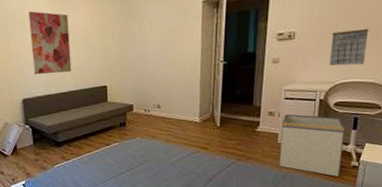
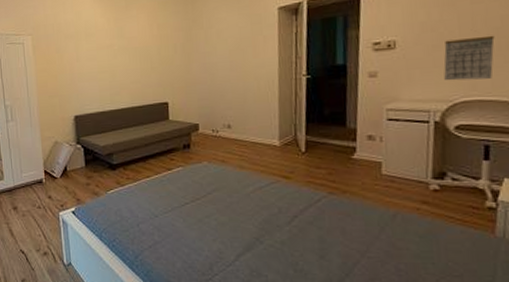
wall art: present [28,11,72,74] -> none [83,22,129,89]
storage bin: present [278,114,344,176] -> none [384,138,473,220]

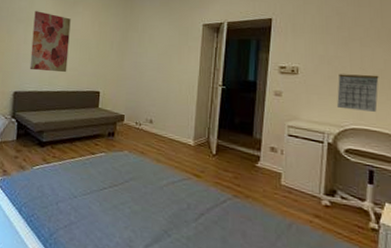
wall art: none [83,22,129,89] -> present [29,11,71,72]

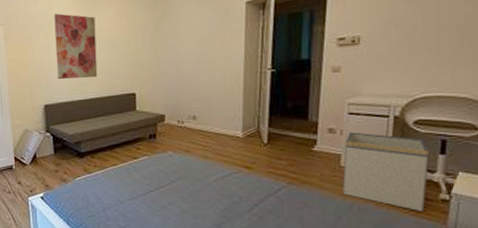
storage bin: none [282,153,359,238] -> present [342,132,429,211]
calendar: present [337,74,379,112] -> none [406,32,457,77]

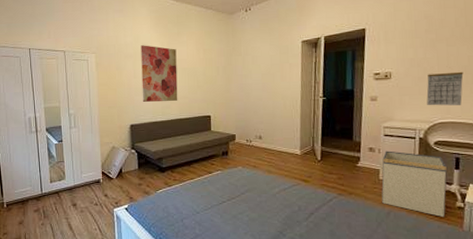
calendar: none [406,32,457,77] -> present [426,71,464,106]

